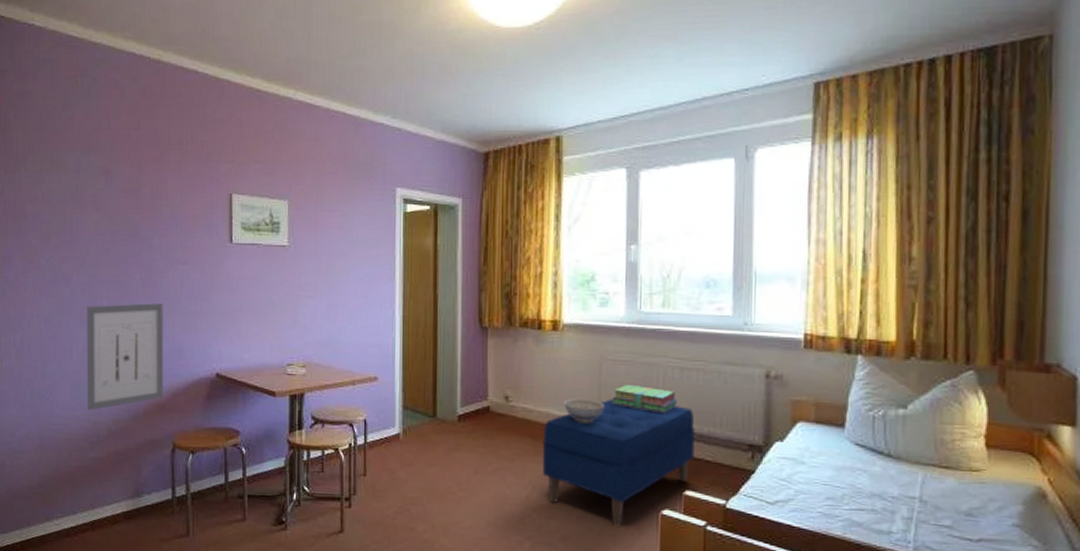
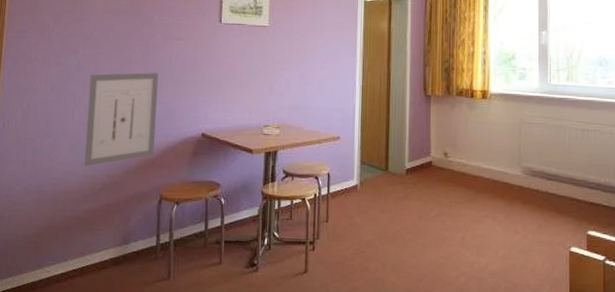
bench: present [542,398,695,528] -> none [474,154,594,263]
decorative bowl: present [563,398,605,422] -> none [491,154,524,174]
stack of books: present [612,384,677,413] -> none [530,142,580,166]

